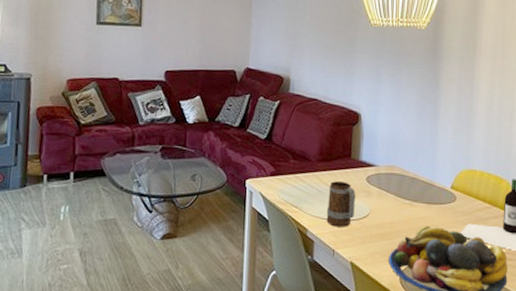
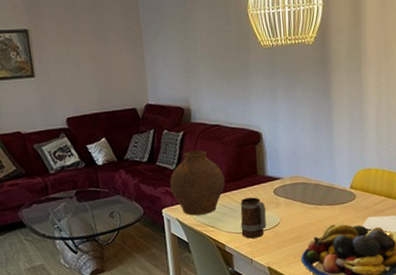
vase: none [258,122,316,192] -> present [169,150,225,216]

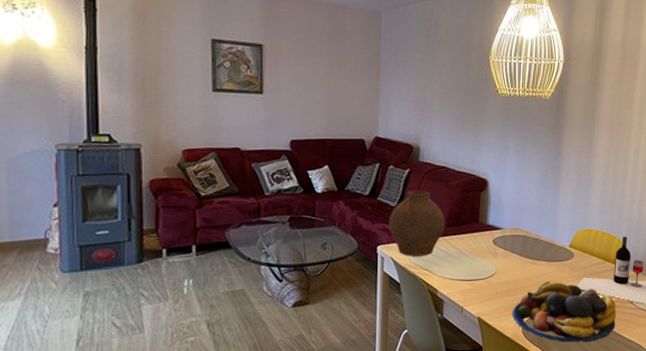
mug: present [240,197,267,239] -> none [455,244,483,286]

